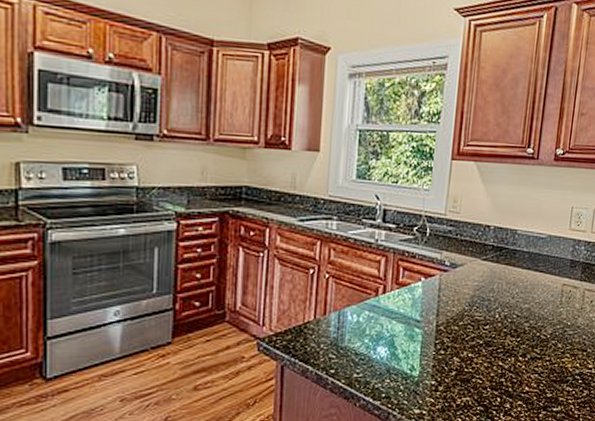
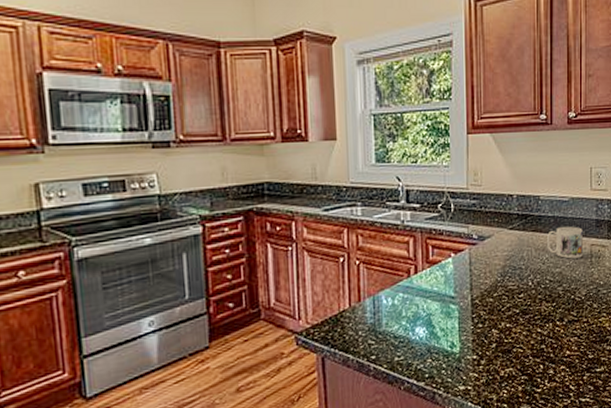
mug: none [518,263,556,296] -> present [546,226,583,259]

